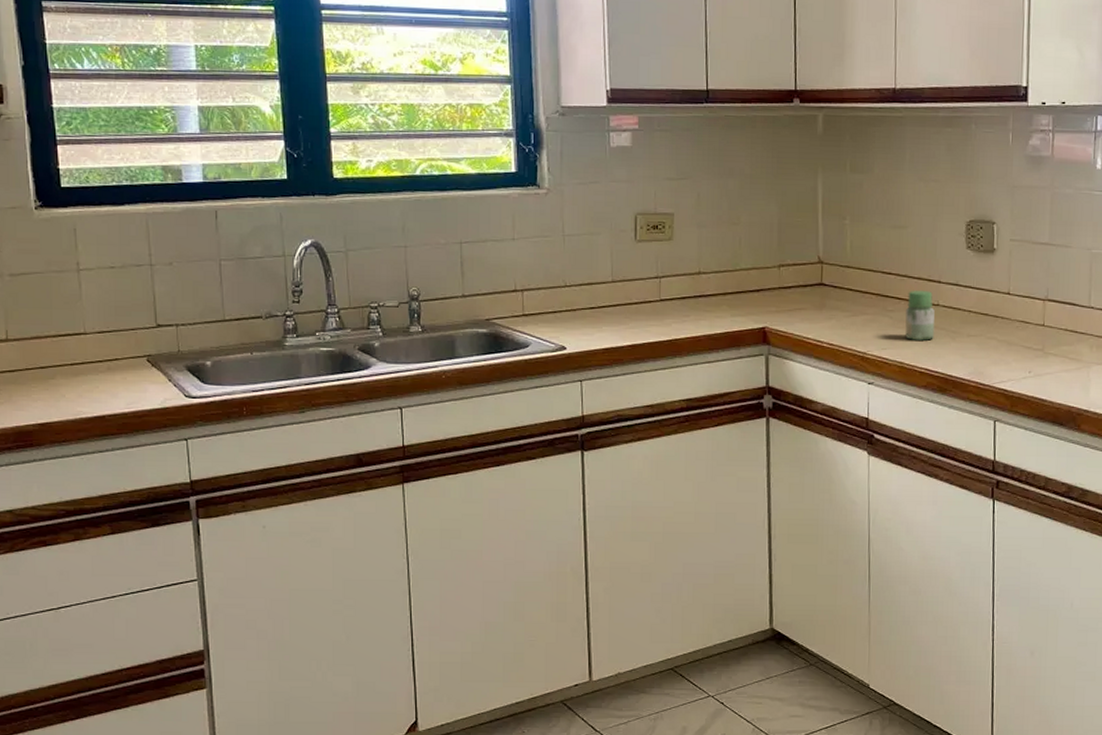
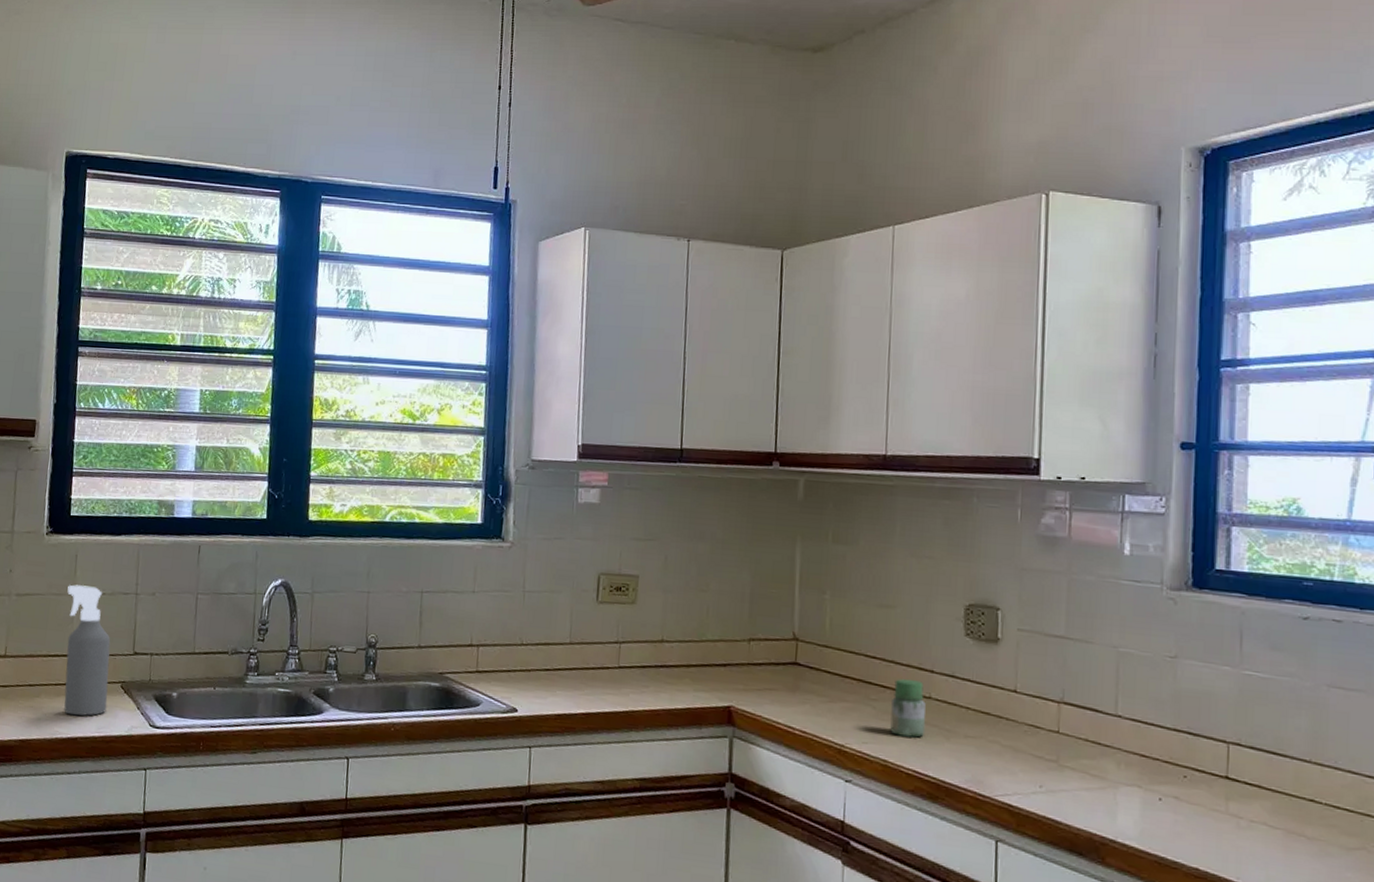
spray bottle: none [70,260,134,394] -> present [64,584,111,716]

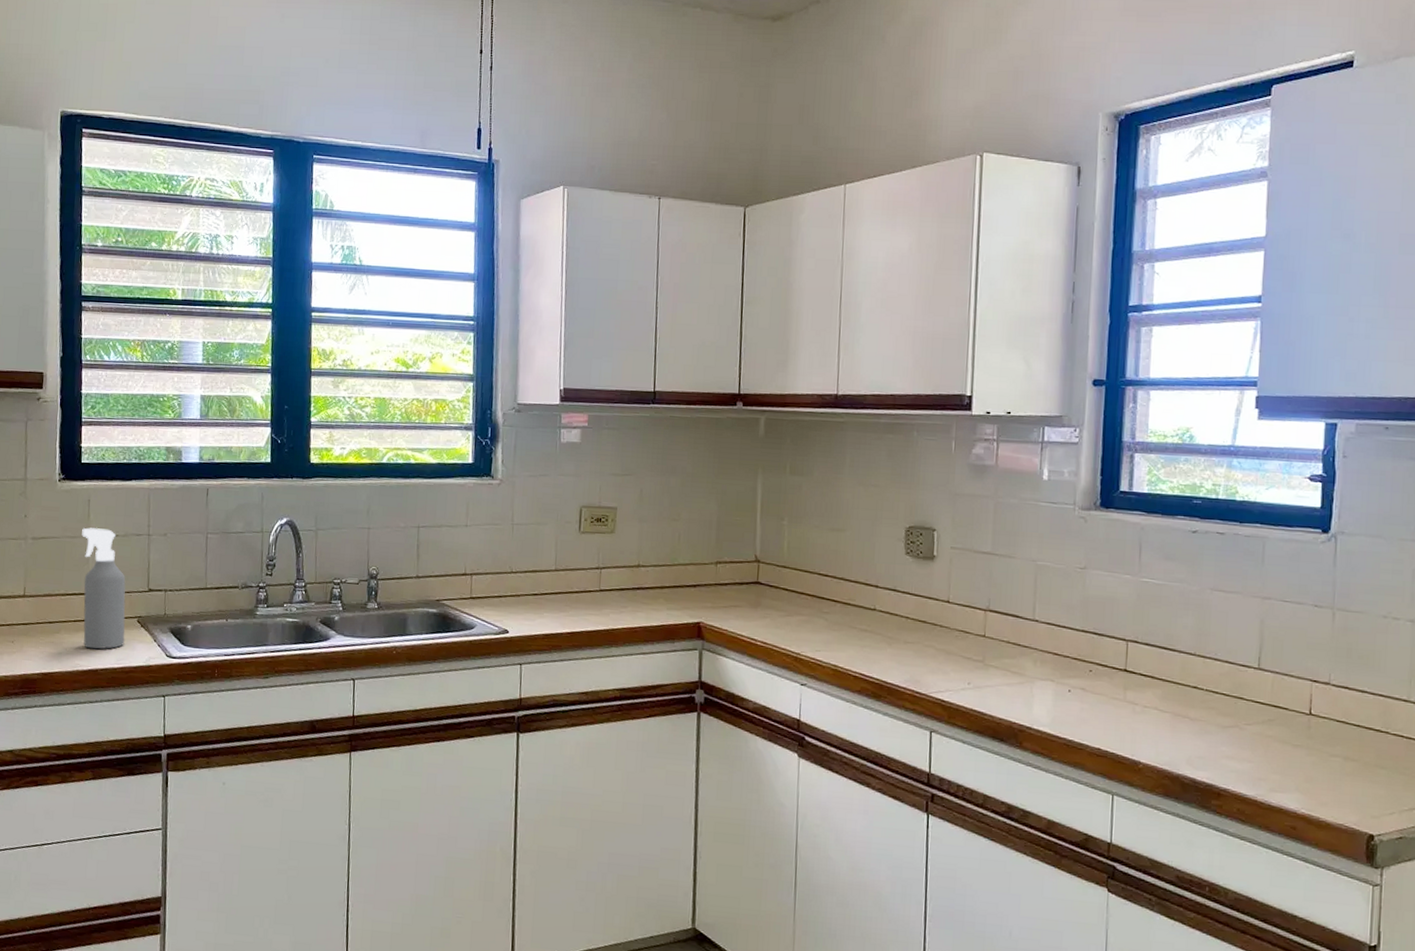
jar: present [890,679,926,738] -> none [840,594,871,645]

